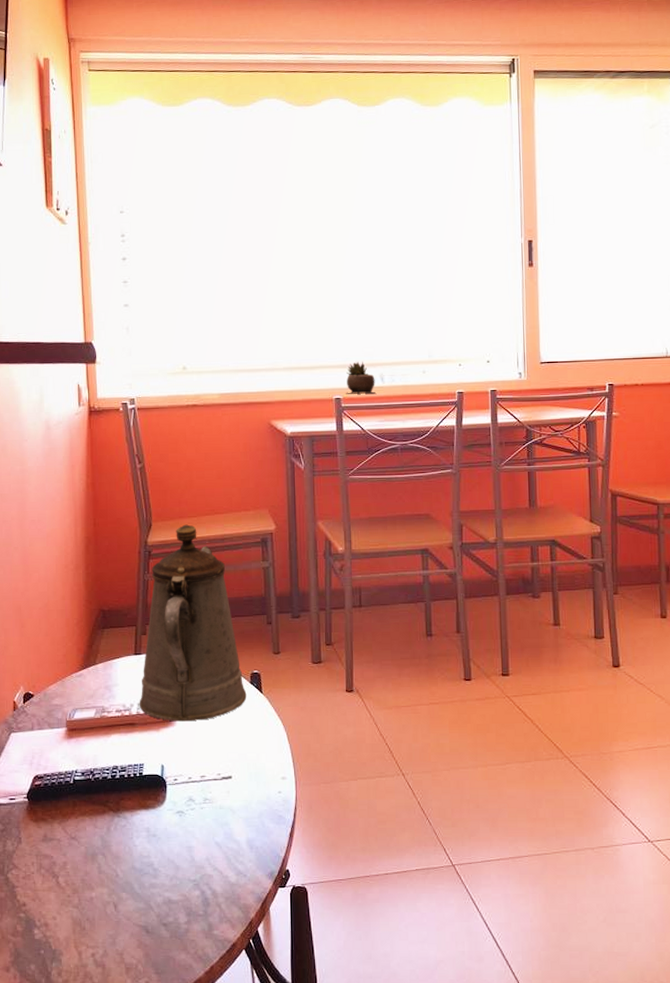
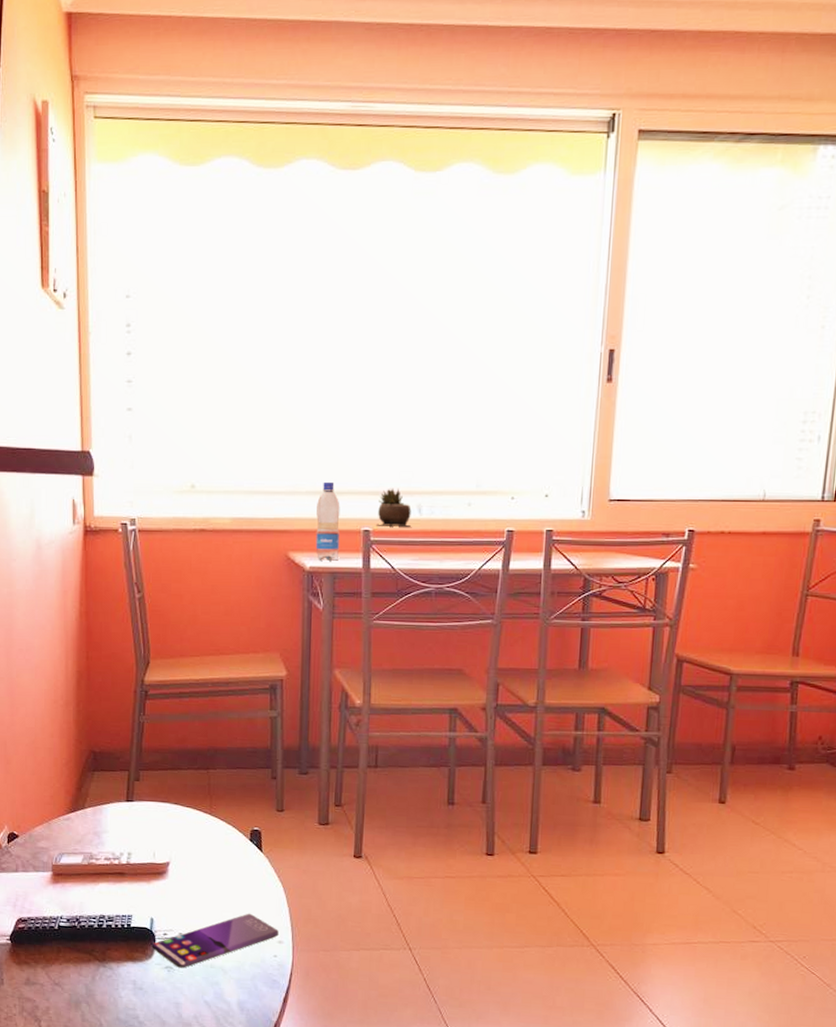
coffee pot: present [139,524,247,722] -> none [129,664,245,876]
smartphone: none [163,752,282,812] -> present [151,913,279,968]
bottle: none [293,358,316,426] -> present [315,481,340,561]

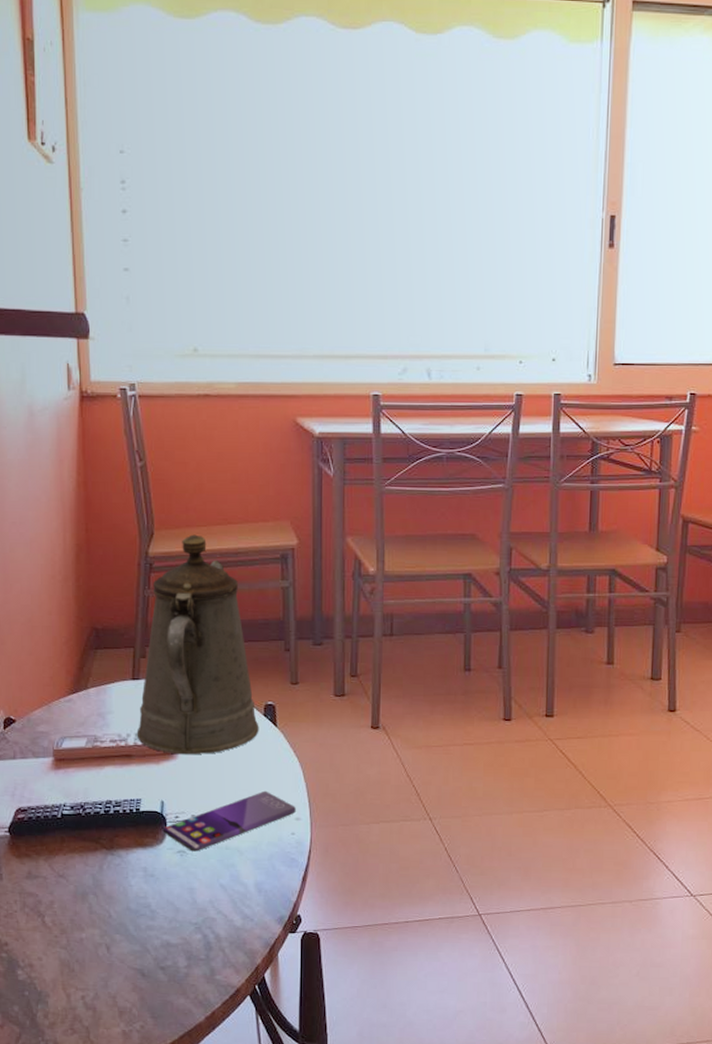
coffee pot: none [129,664,245,876] -> present [136,534,259,755]
bottle: present [315,481,340,561] -> none [324,345,350,426]
succulent plant: present [376,488,412,527] -> none [386,352,421,391]

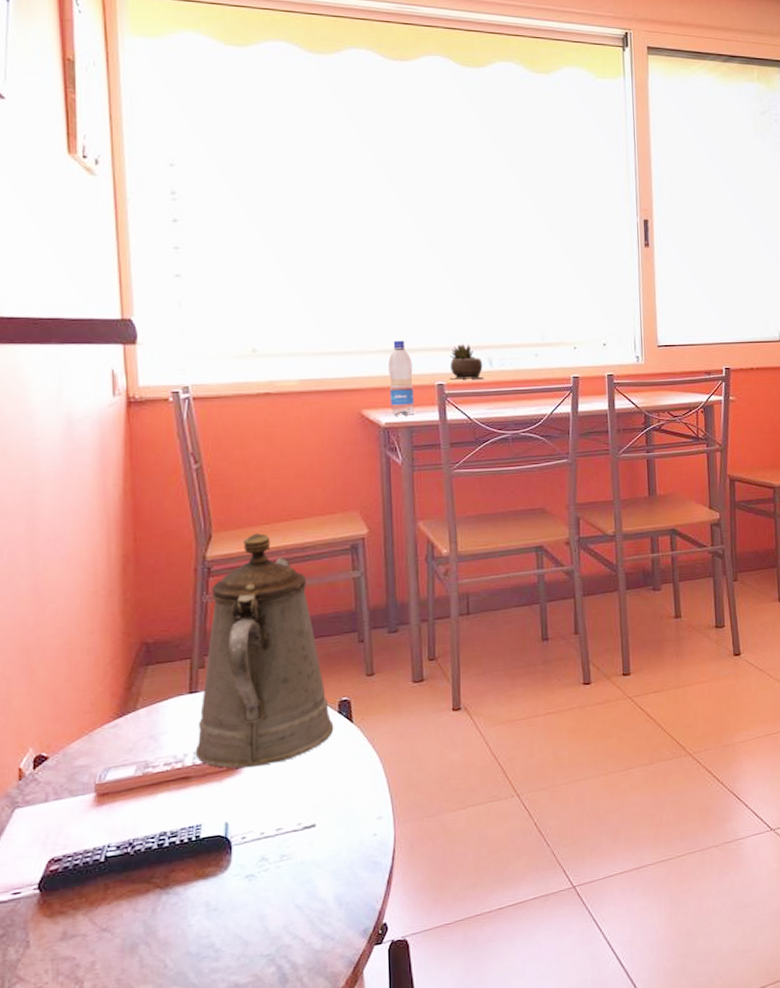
smartphone: present [163,790,296,852] -> none [227,792,377,874]
bottle: none [324,345,350,426] -> present [388,340,415,416]
succulent plant: none [386,352,421,391] -> present [450,343,483,380]

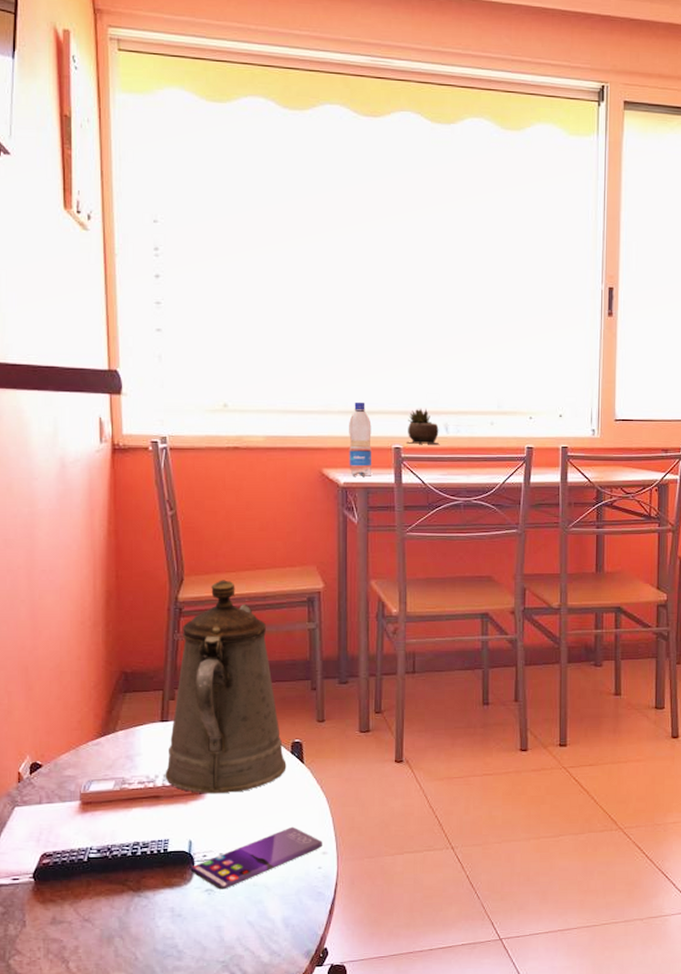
smartphone: none [227,792,377,874] -> present [190,826,322,890]

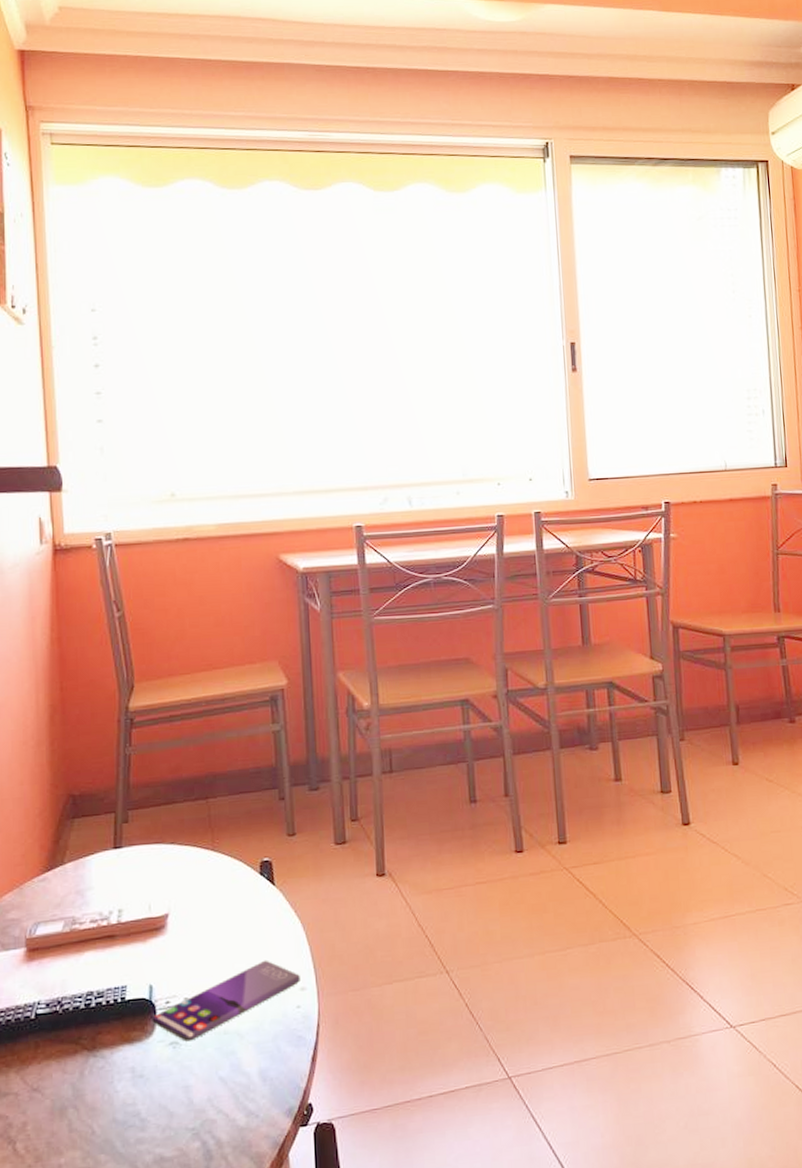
coffee pot: present [165,580,287,794] -> none [120,683,256,929]
bottle: present [349,401,373,477] -> none [305,480,333,560]
succulent plant: present [406,408,439,444] -> none [368,482,403,521]

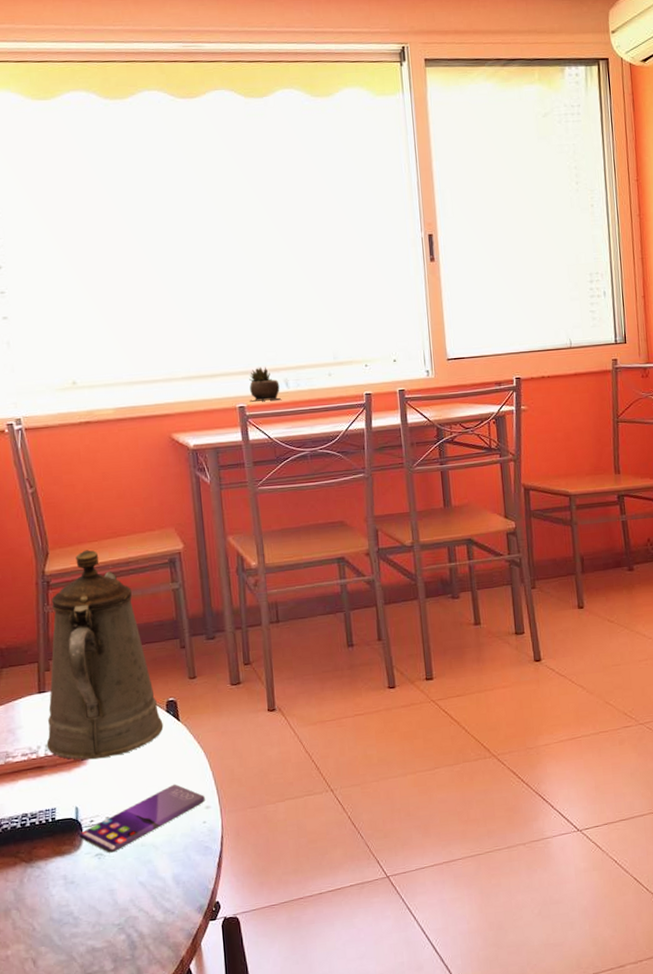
coffee pot: none [120,683,256,929] -> present [46,550,164,760]
succulent plant: none [368,482,403,521] -> present [249,366,281,402]

